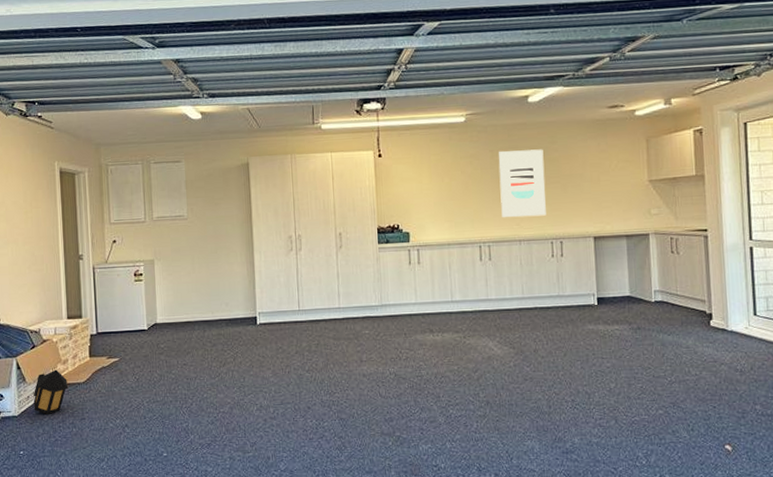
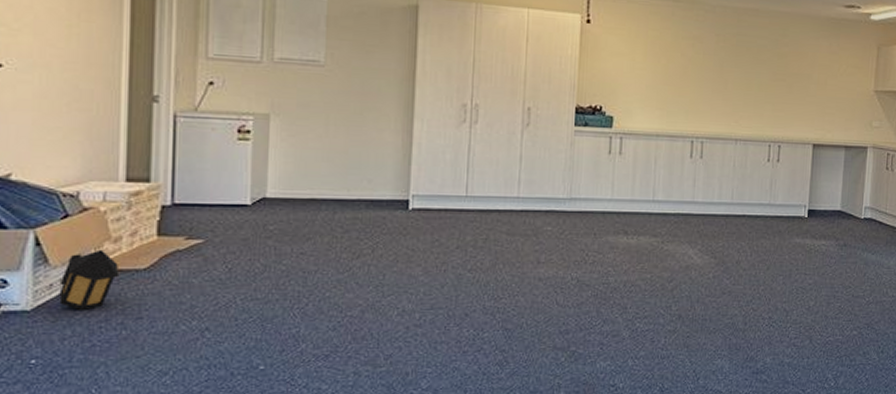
wall art: present [498,149,546,218] -> none [720,36,773,116]

